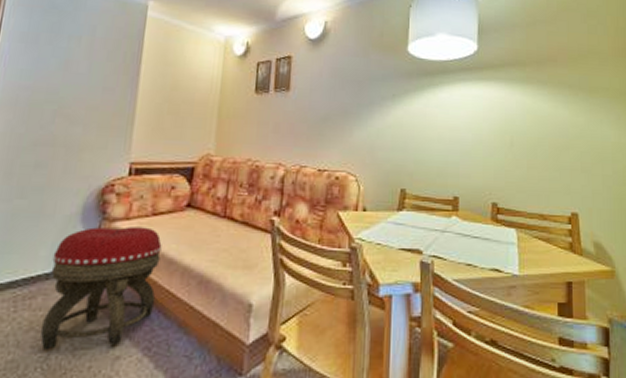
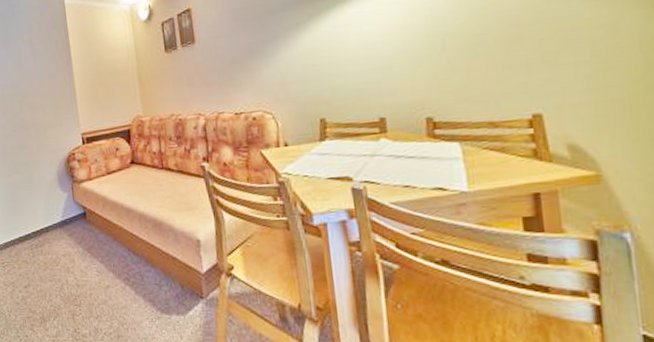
footstool: present [40,227,162,350] -> none [47,184,125,283]

